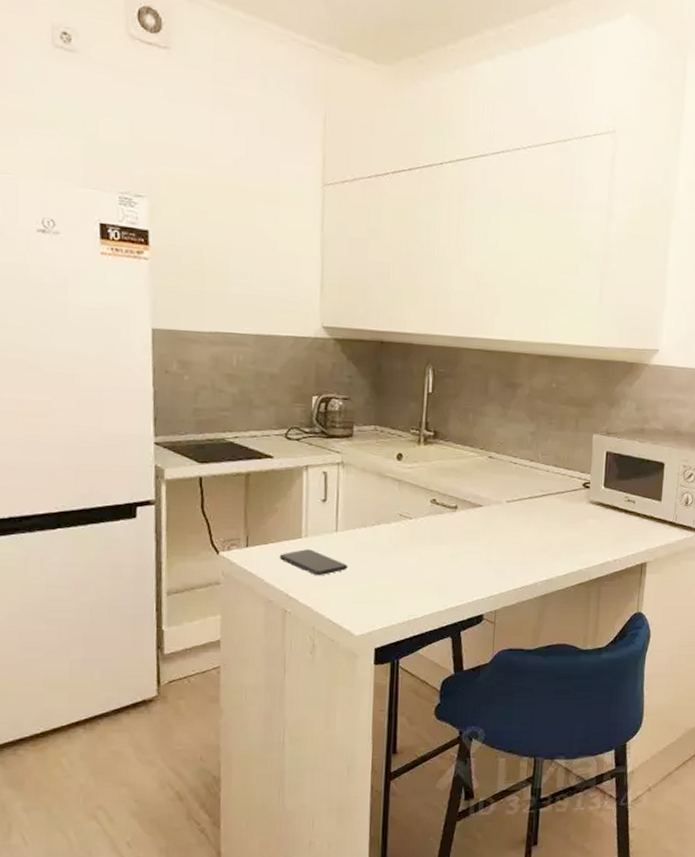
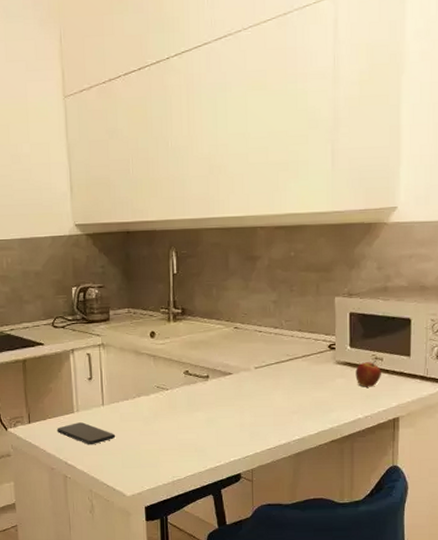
fruit: none [607,503,633,530] -> present [355,361,381,387]

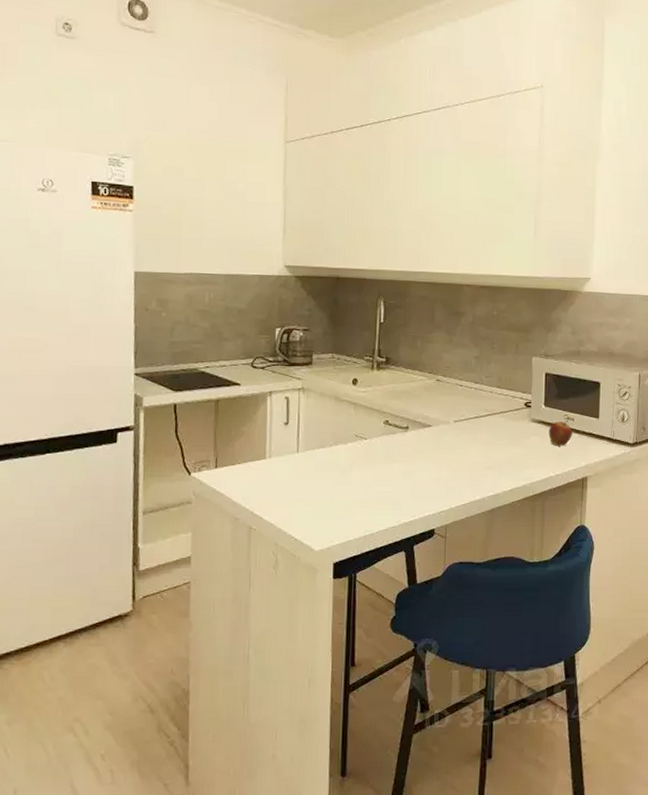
smartphone: present [56,422,116,444] -> none [245,469,309,493]

